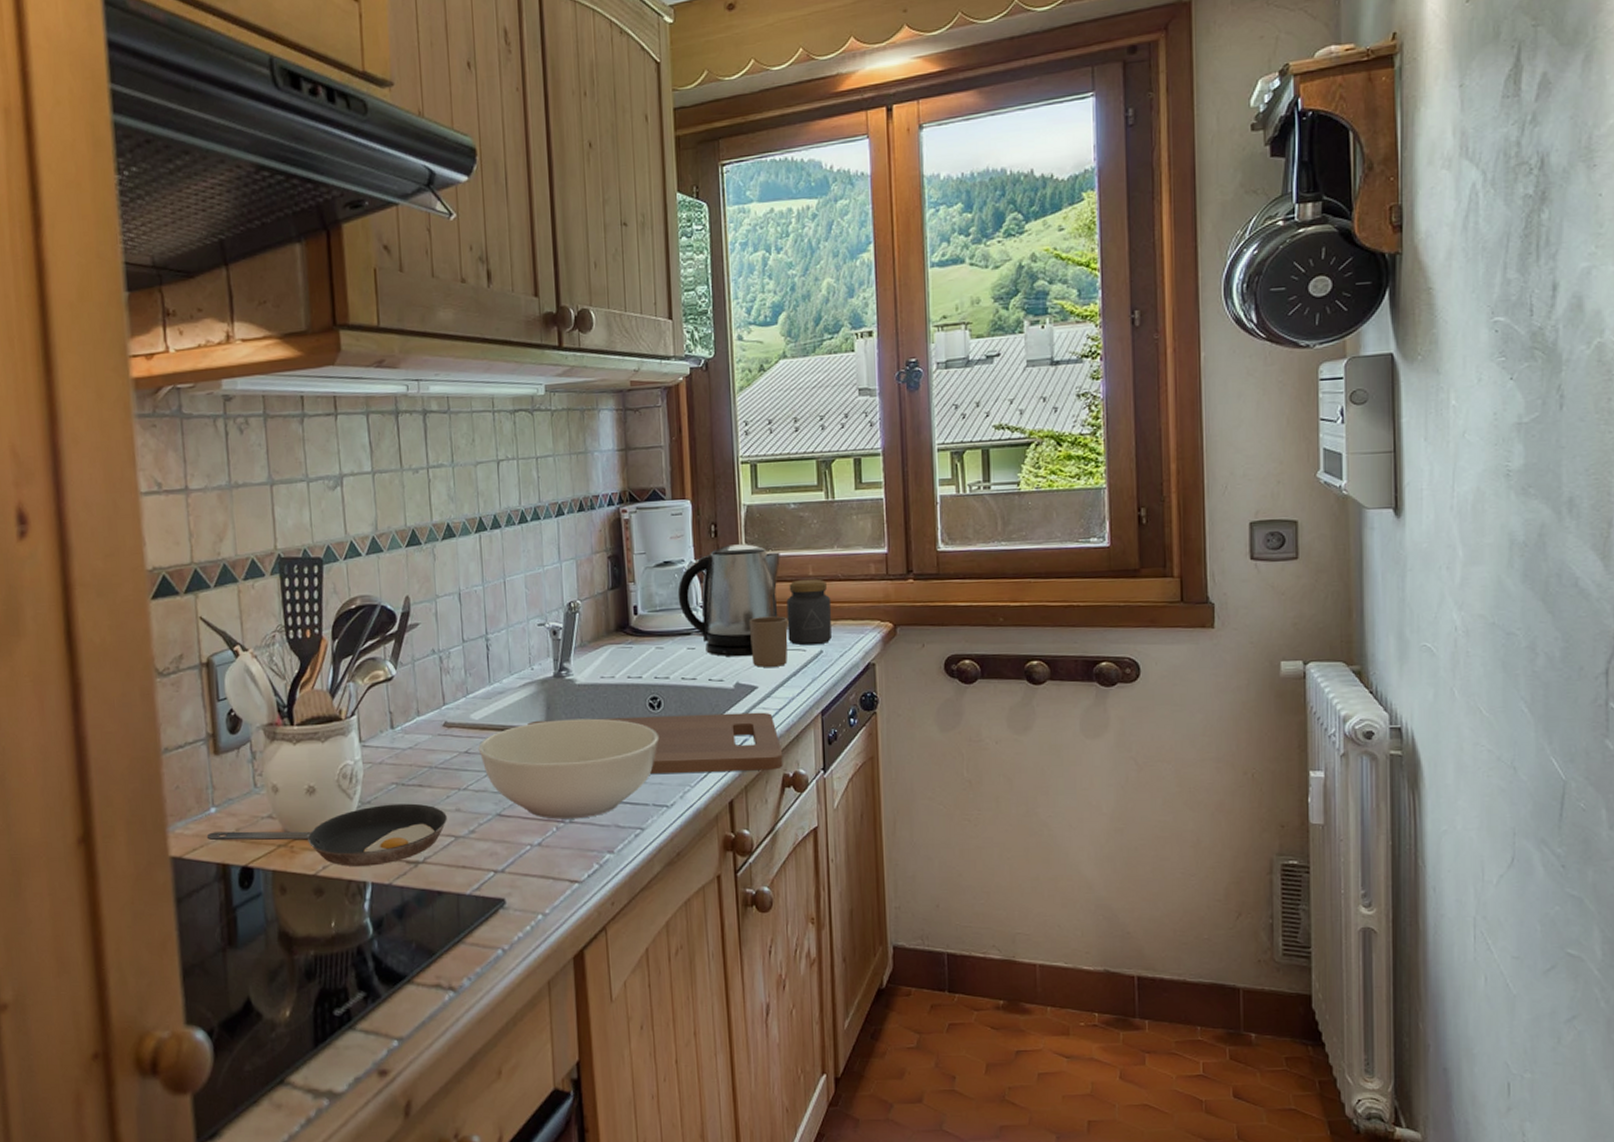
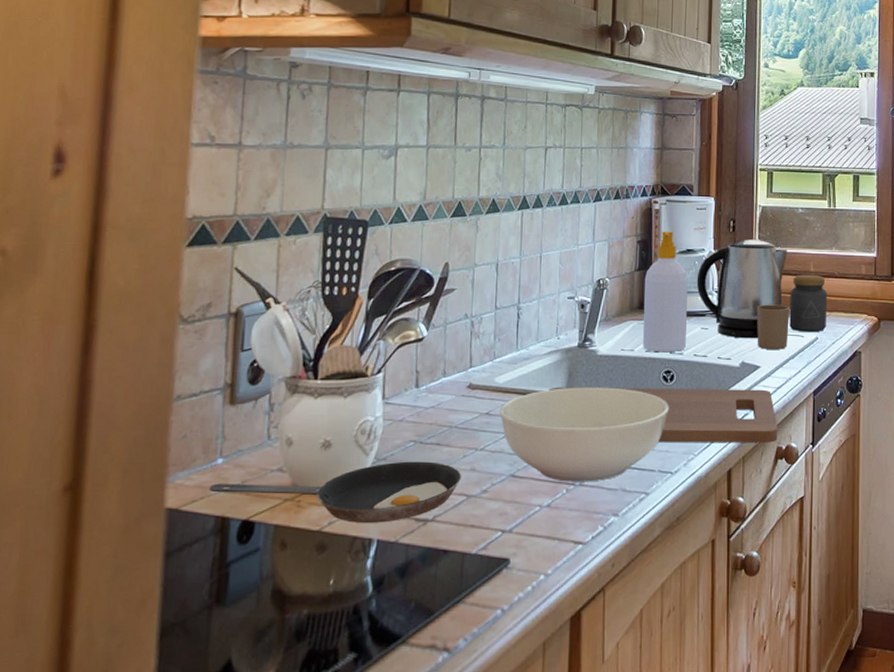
soap bottle: none [619,543,672,678] -> present [643,231,688,353]

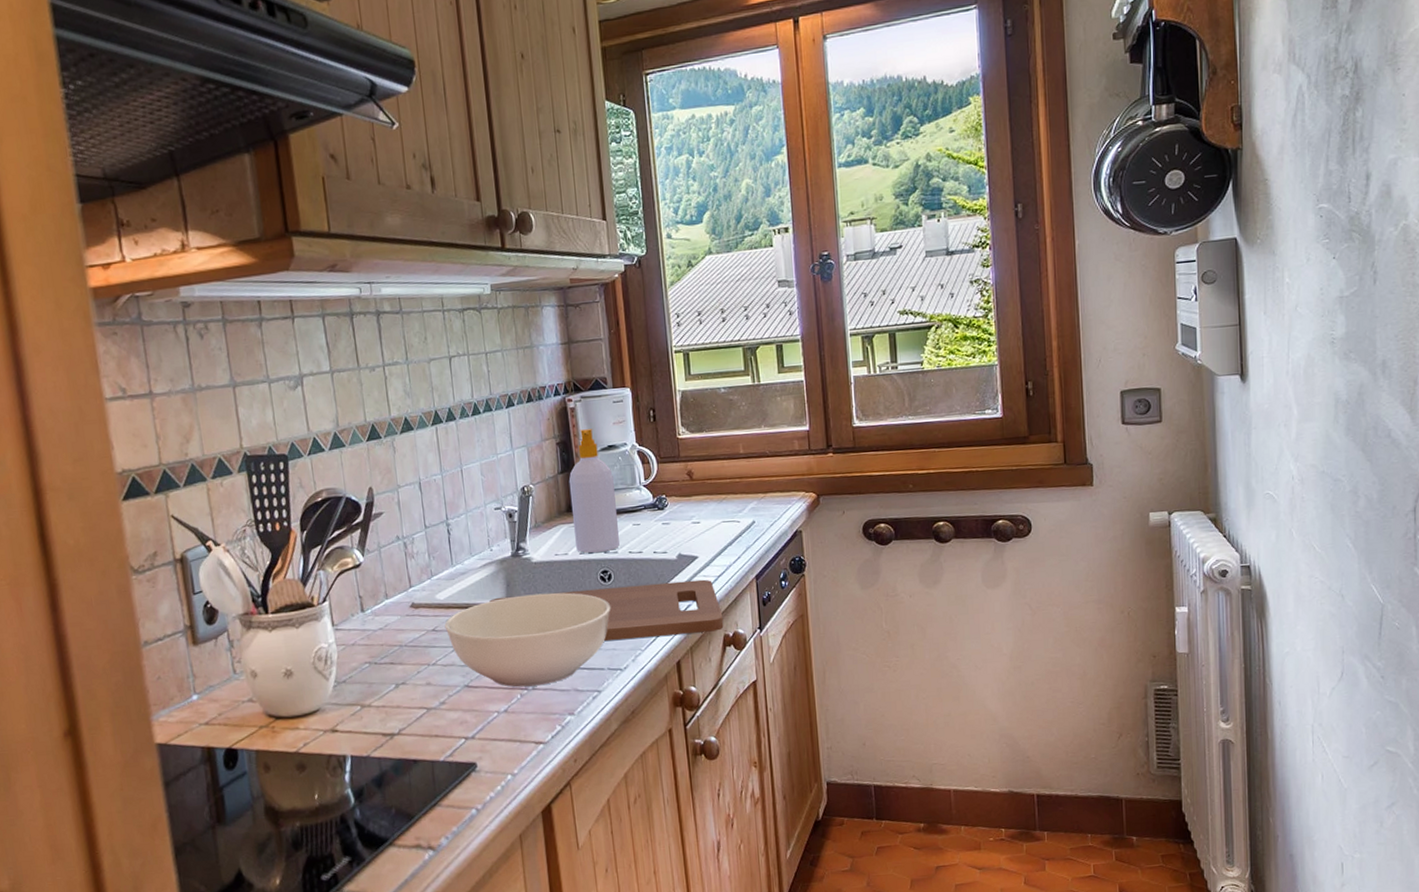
frying pan: present [209,461,461,523] -> none [190,680,419,742]
kettle: present [696,239,787,339] -> none [622,426,714,531]
mug: present [756,304,791,349] -> none [687,491,724,539]
jar: present [789,274,828,333] -> none [721,456,762,518]

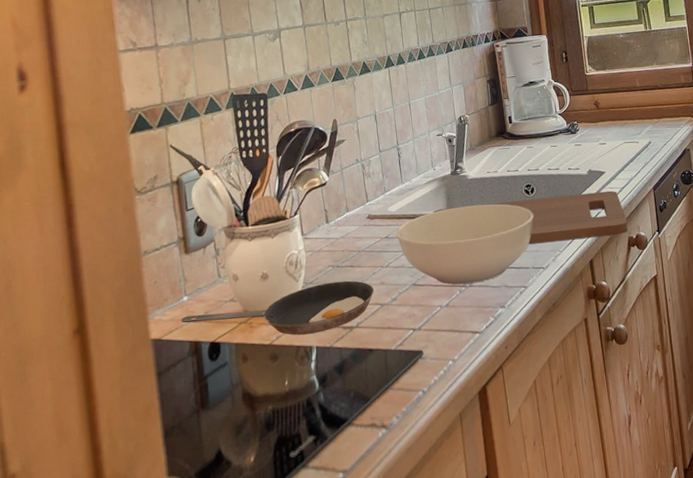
frying pan: none [190,680,419,742] -> present [181,280,374,335]
soap bottle: present [568,429,620,554] -> none [497,68,540,171]

